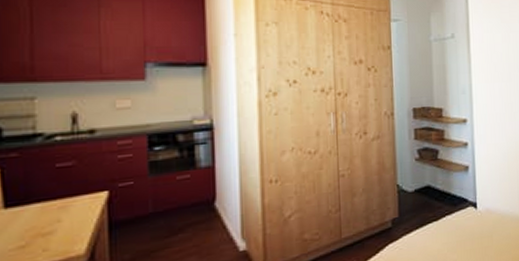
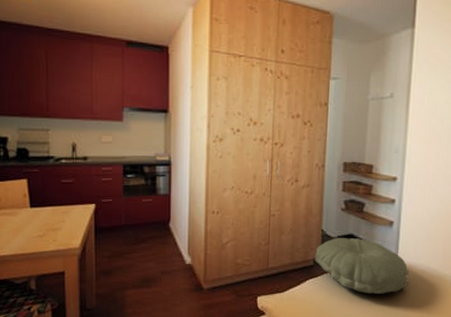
pillow: none [392,189,491,250] -> present [315,238,410,294]

